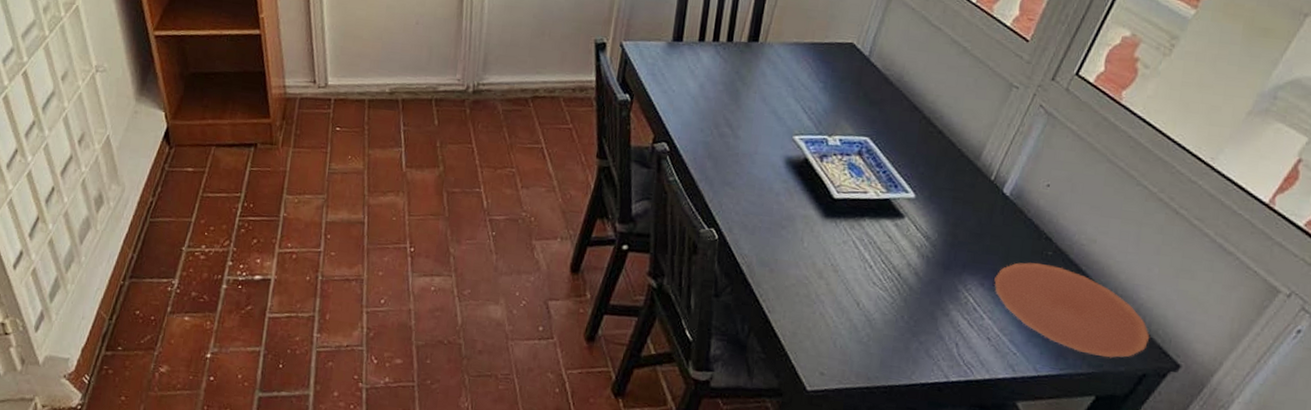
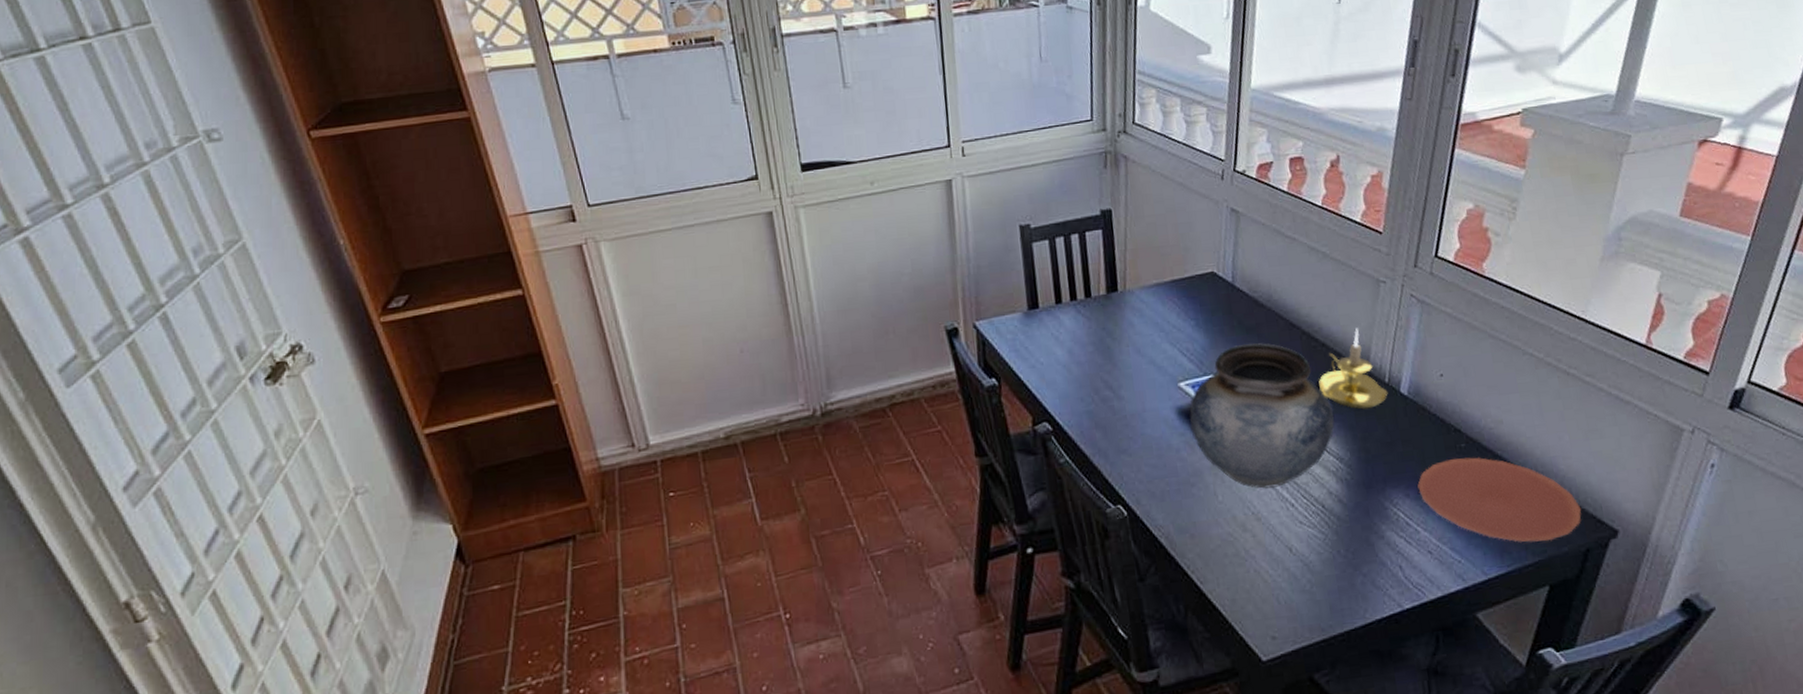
vase: none [794,114,932,248] -> present [1189,343,1335,489]
candle holder: none [925,123,991,200] -> present [1318,327,1388,410]

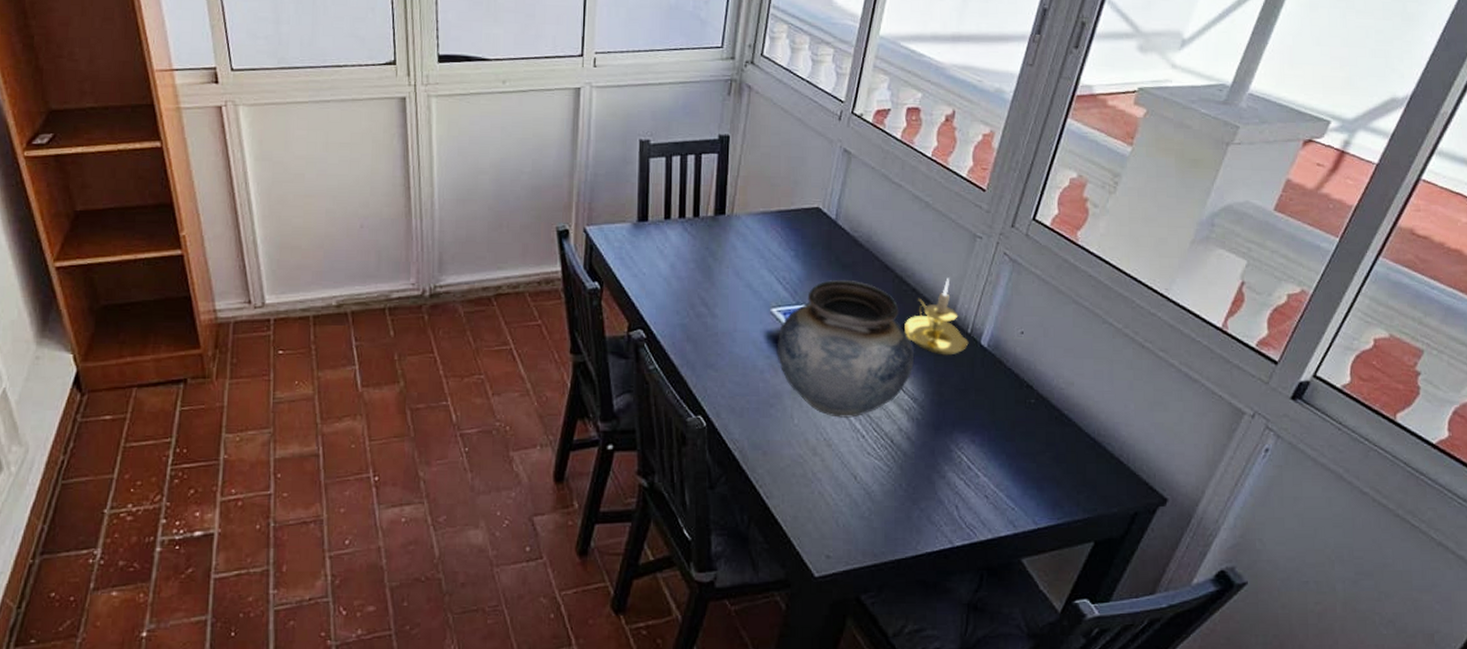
plate: present [1417,457,1582,542] -> none [984,412,1136,501]

